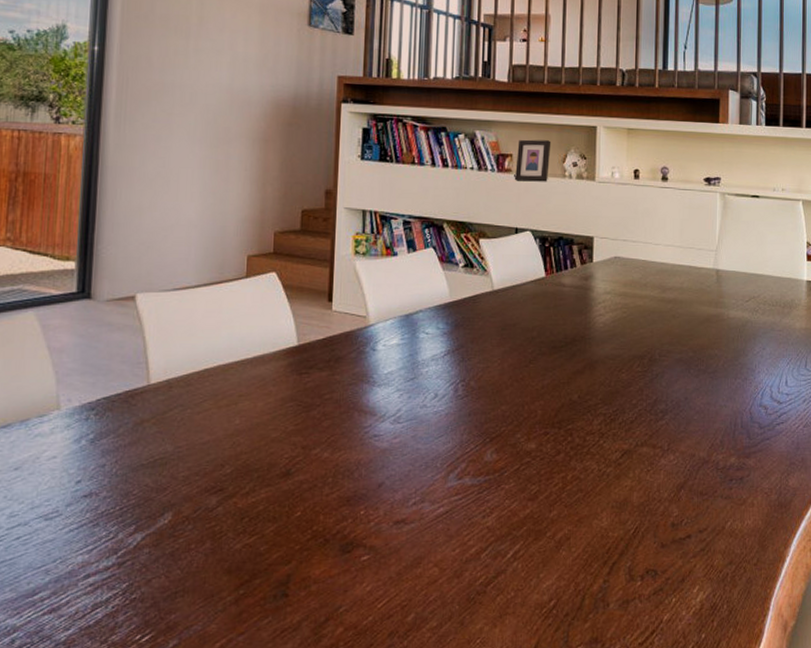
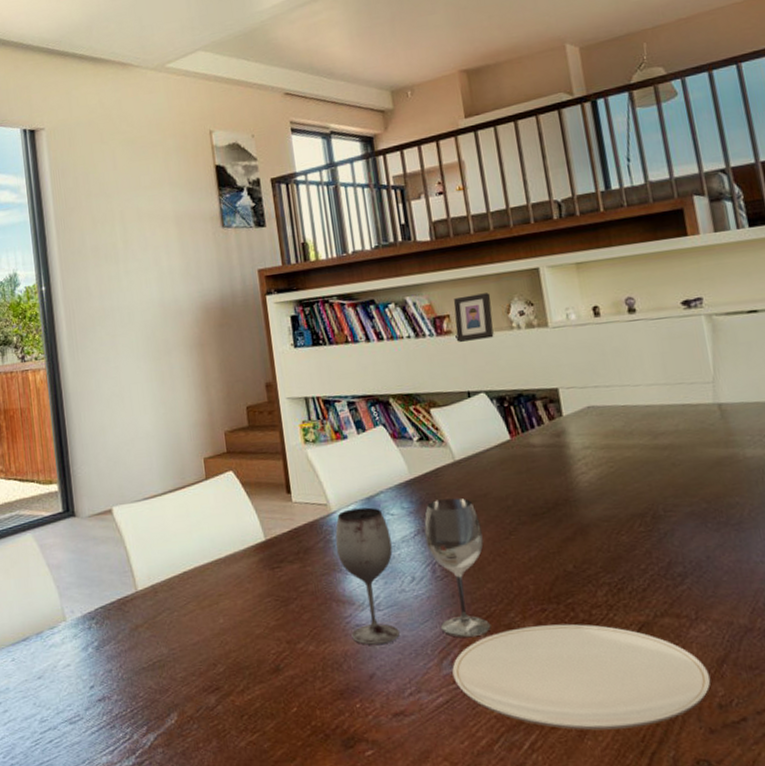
wineglass: none [367,324,507,456] -> present [335,498,491,646]
plate: none [456,447,670,542] -> present [452,624,711,731]

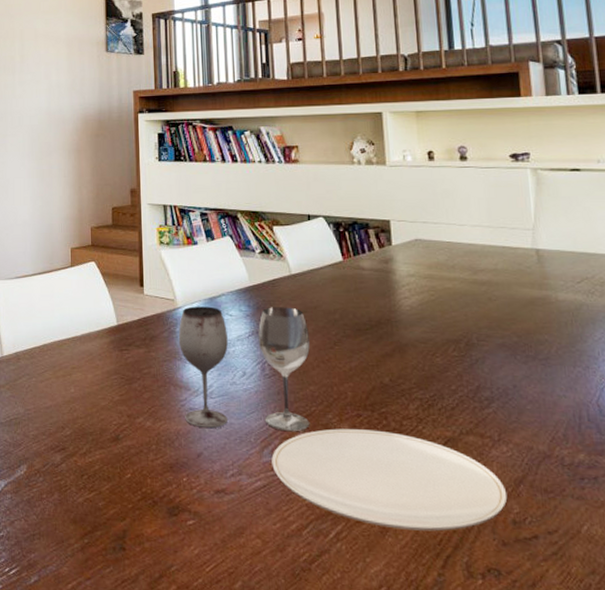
picture frame: present [453,293,494,342] -> none [302,130,337,170]

